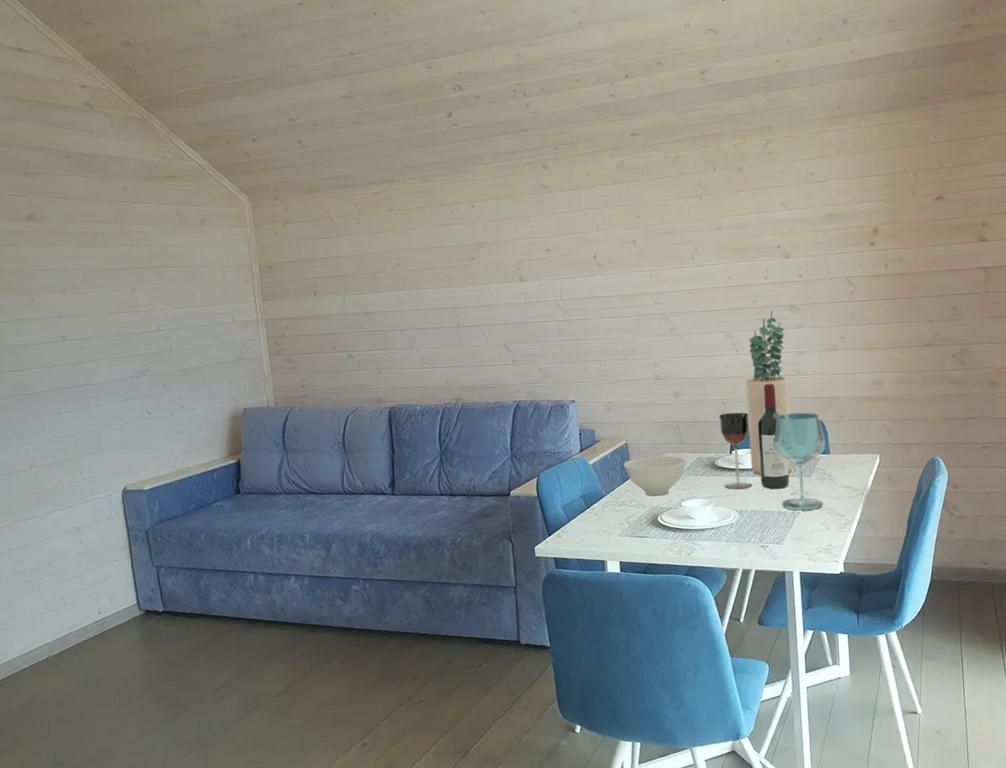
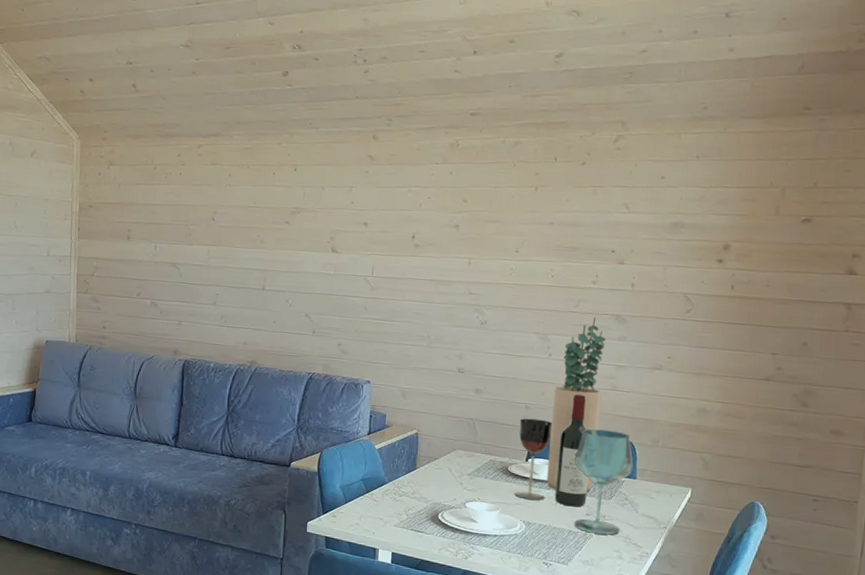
bowl: present [623,455,686,496] -> none [410,450,477,493]

